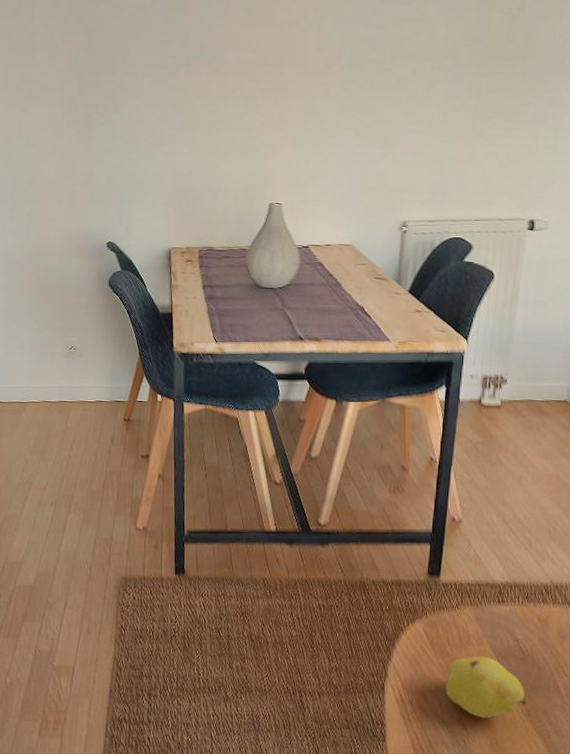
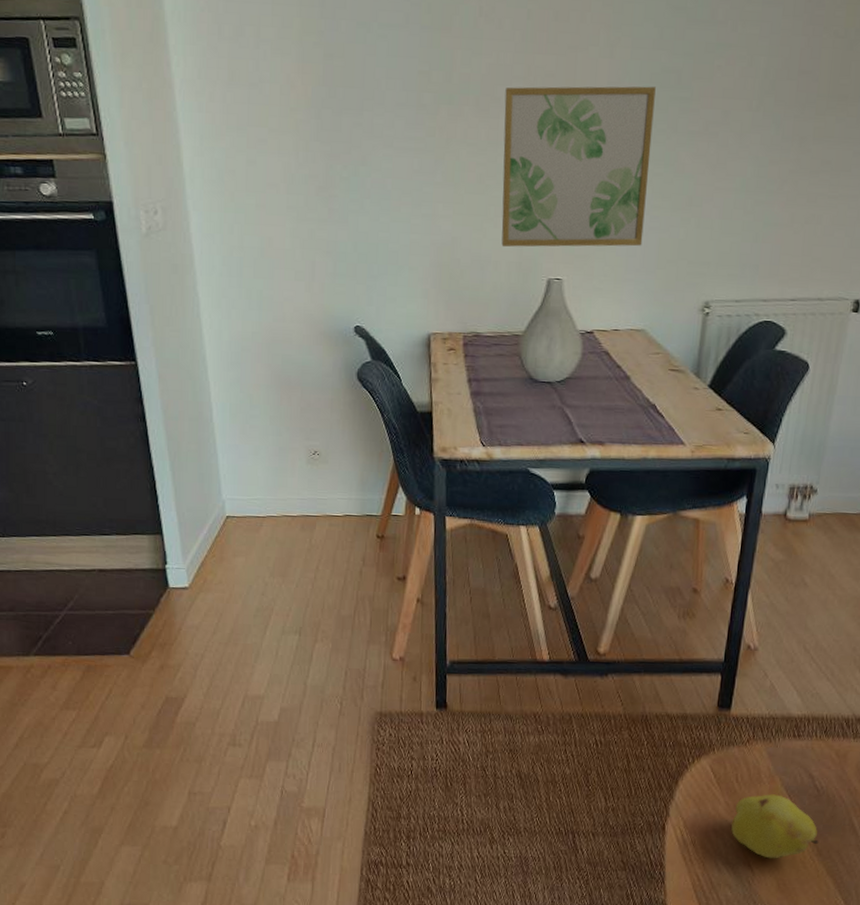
wall art: none [230,51,356,178] -> present [501,86,656,248]

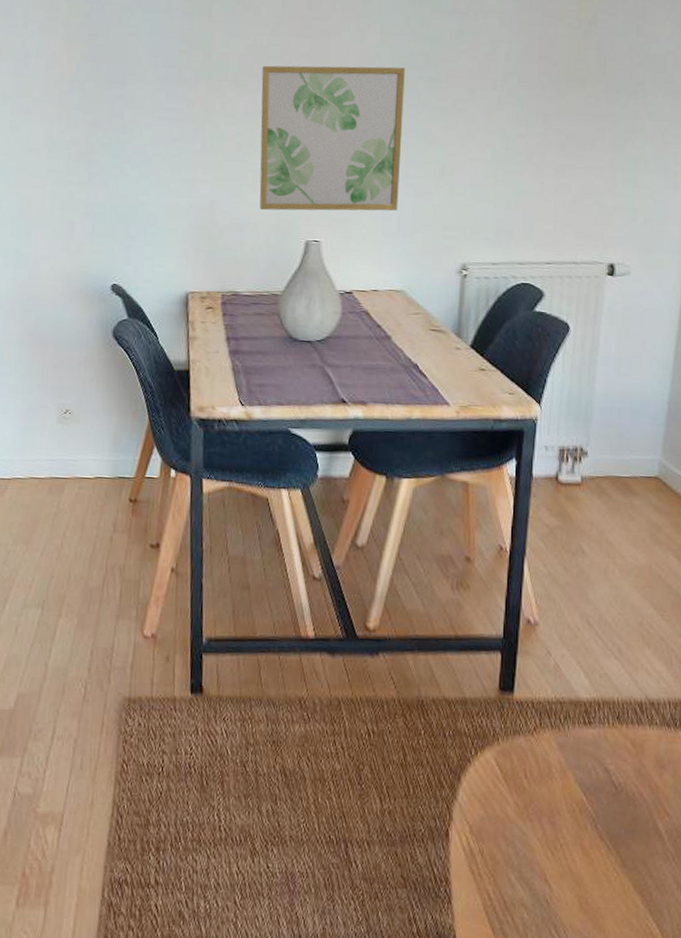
fruit: present [731,794,820,859] -> none [523,792,623,872]

